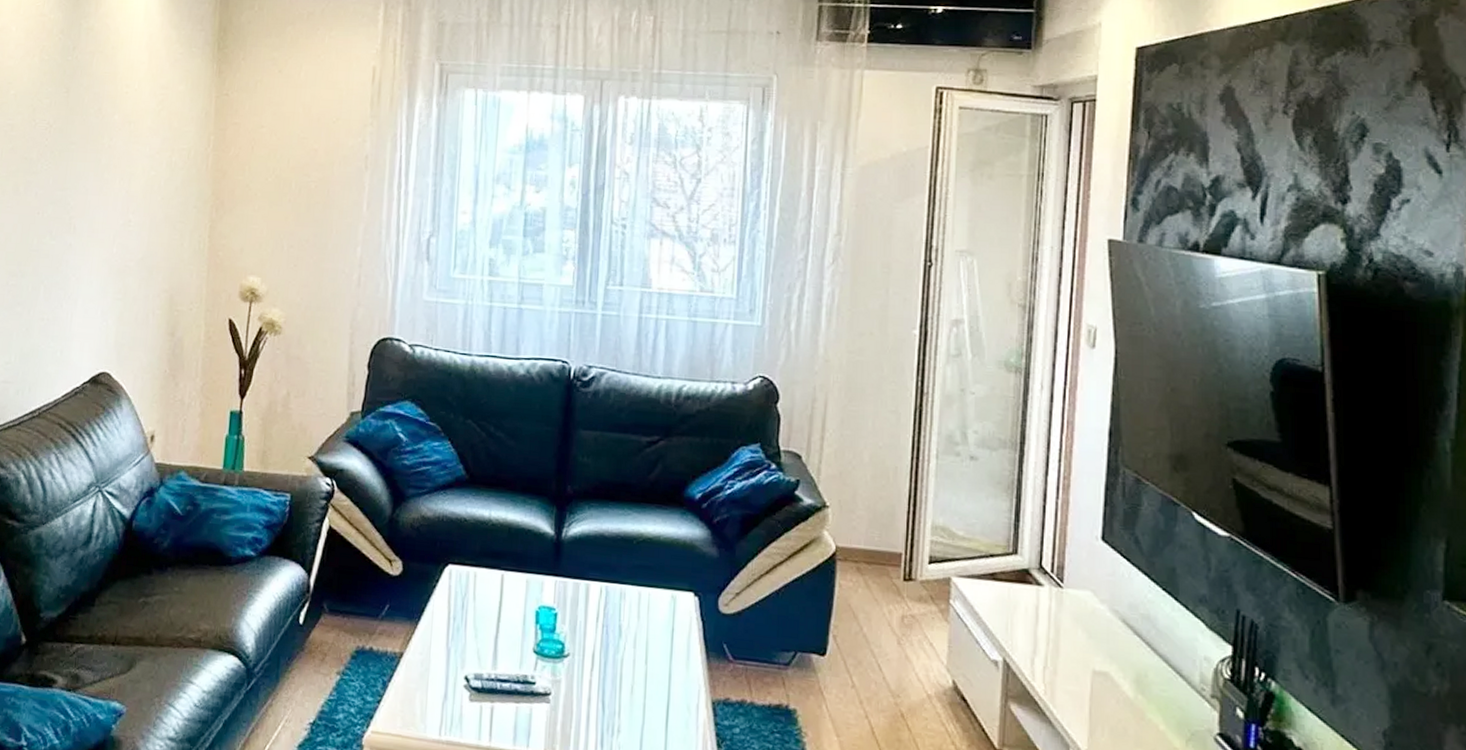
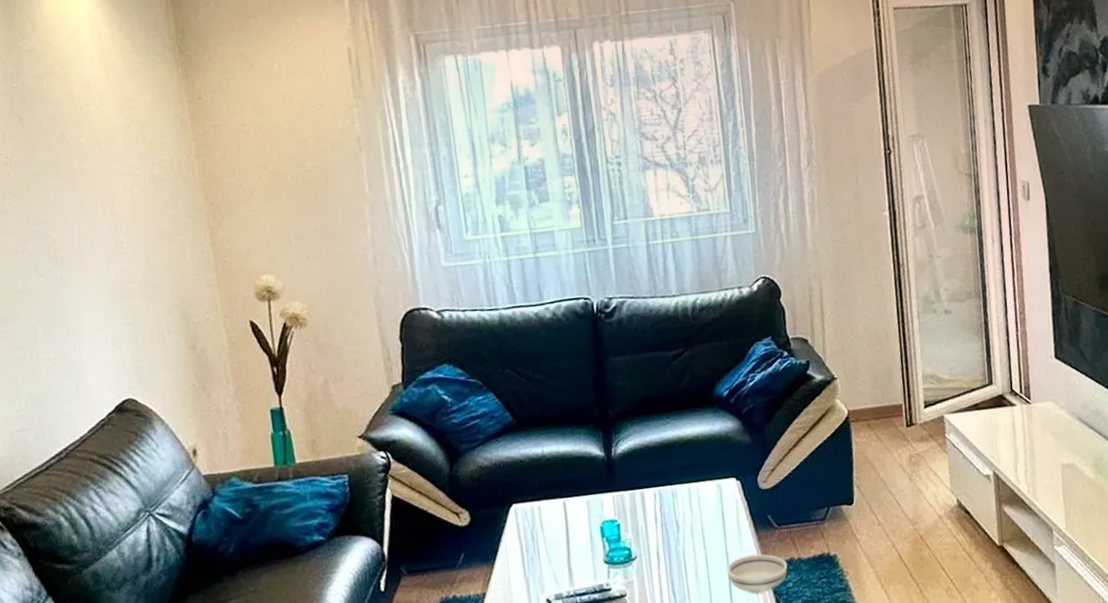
bowl: none [666,684,738,732] -> present [726,554,788,594]

